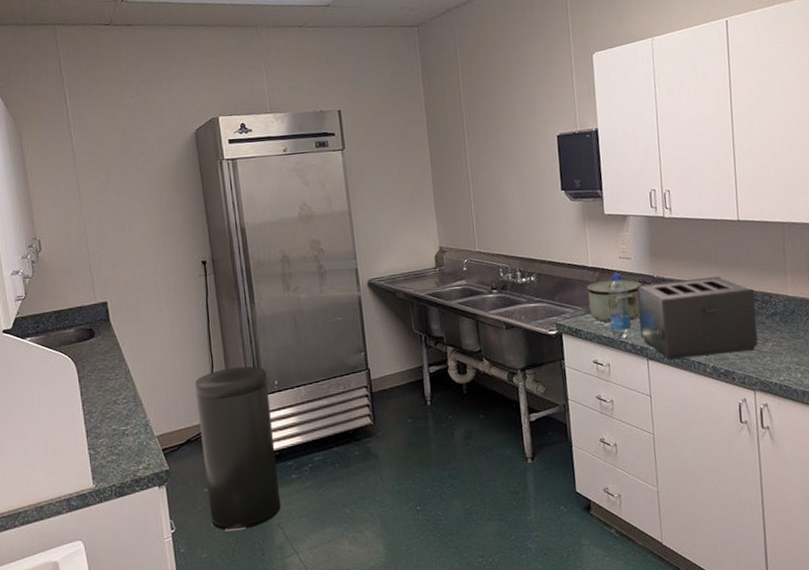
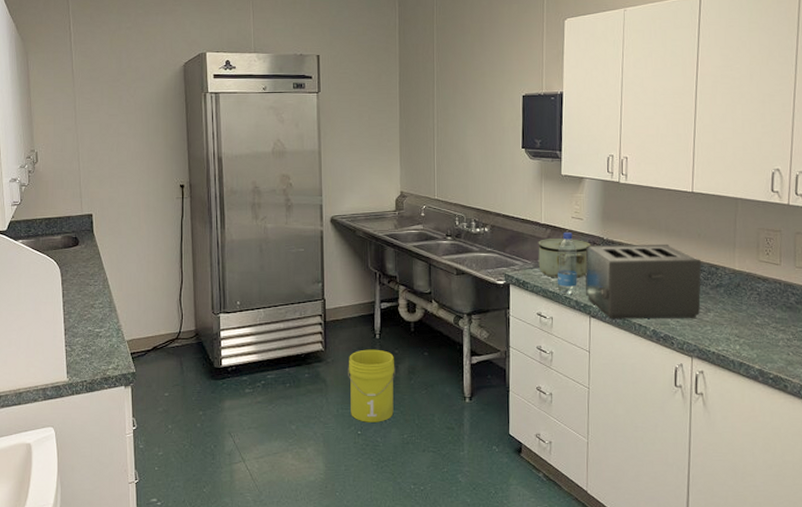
pedal bin: present [194,366,281,533] -> none [164,285,234,435]
bucket: none [400,417,453,497] -> present [348,349,395,422]

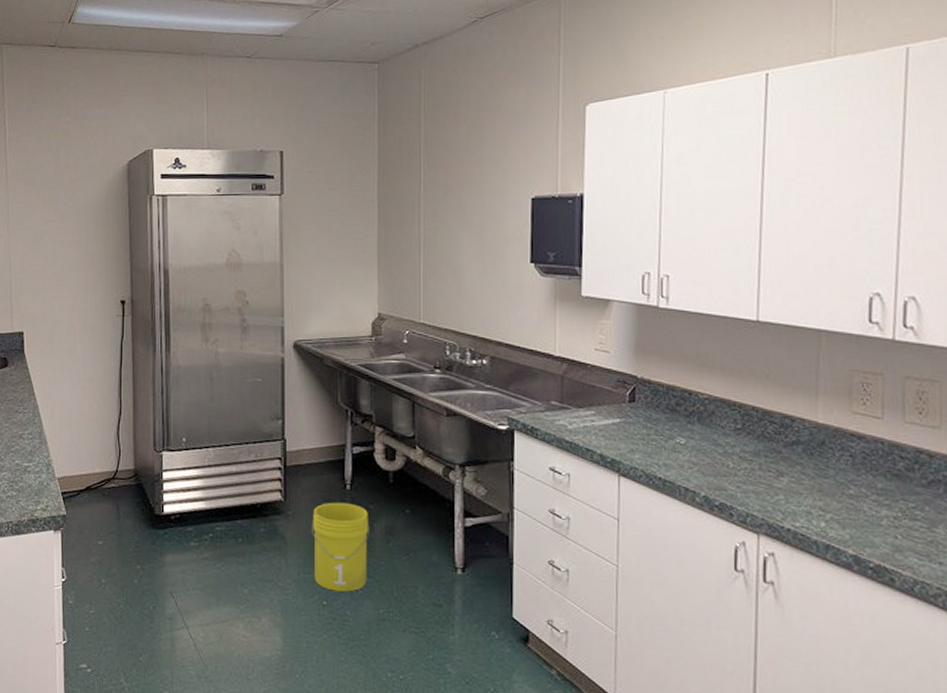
cooking pot: present [538,239,591,279] -> none [551,375,620,427]
bottle: present [557,231,578,295] -> none [575,367,603,447]
toaster: present [585,243,702,320] -> none [612,385,772,485]

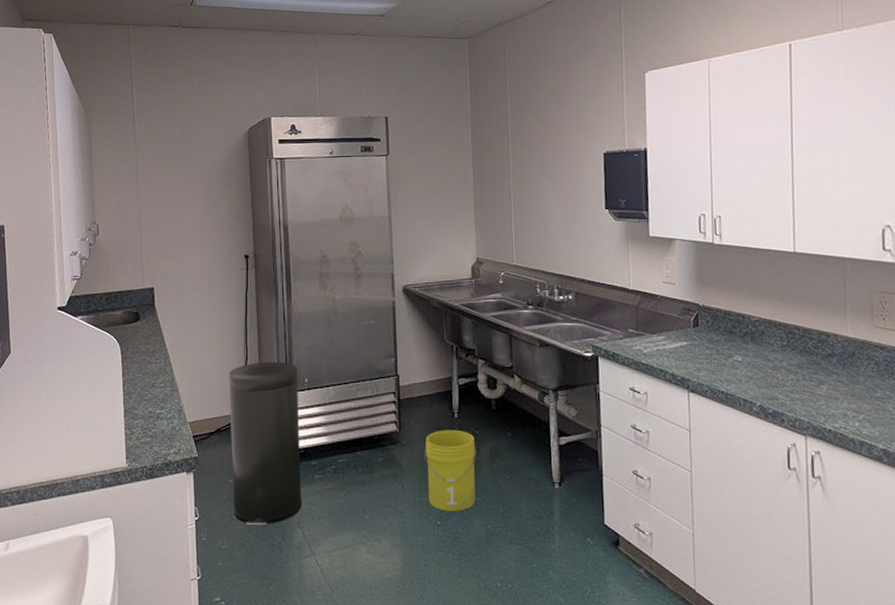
pedal bin: none [100,417,176,593] -> present [228,361,302,526]

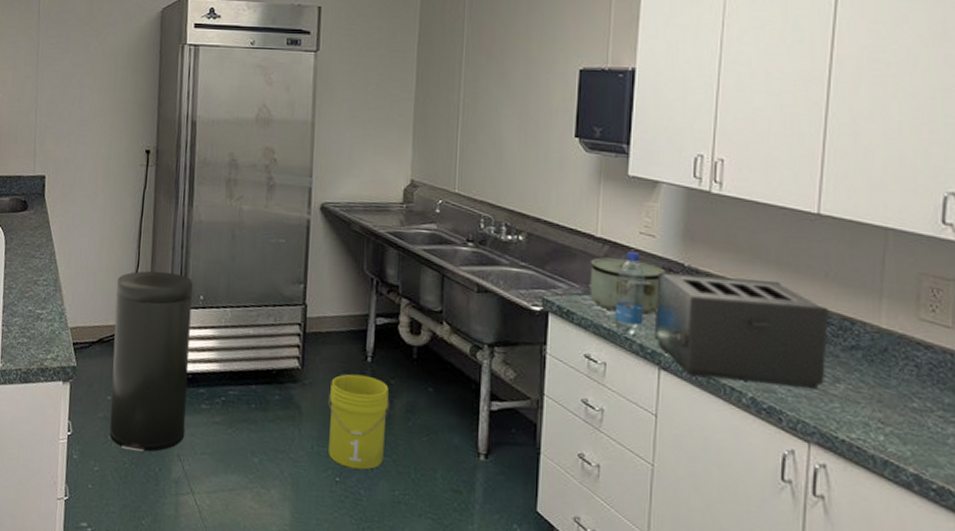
cooking pot: none [627,305,686,350] -> present [590,257,665,316]
bottle: none [649,298,673,368] -> present [614,250,646,336]
toaster: none [680,309,812,395] -> present [654,272,830,389]

